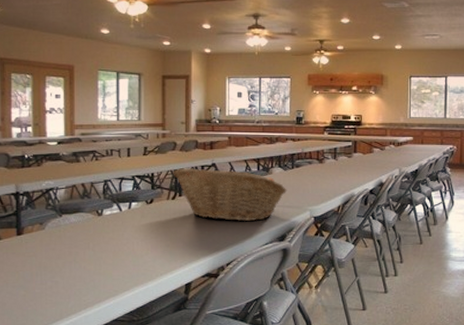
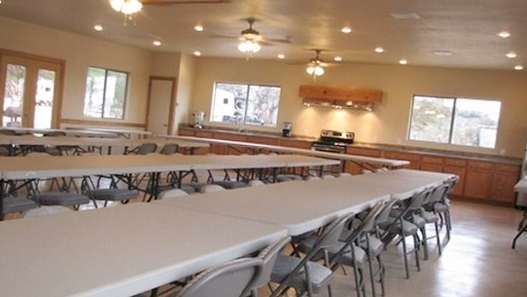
fruit basket: present [173,168,288,222] -> none [150,171,266,234]

